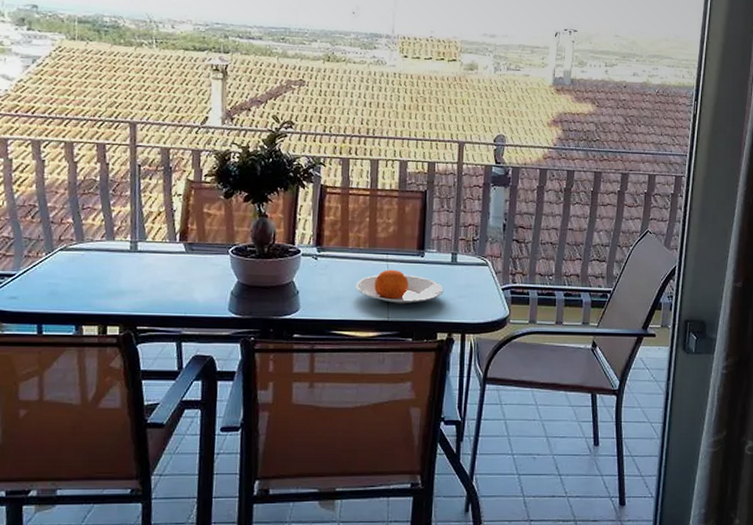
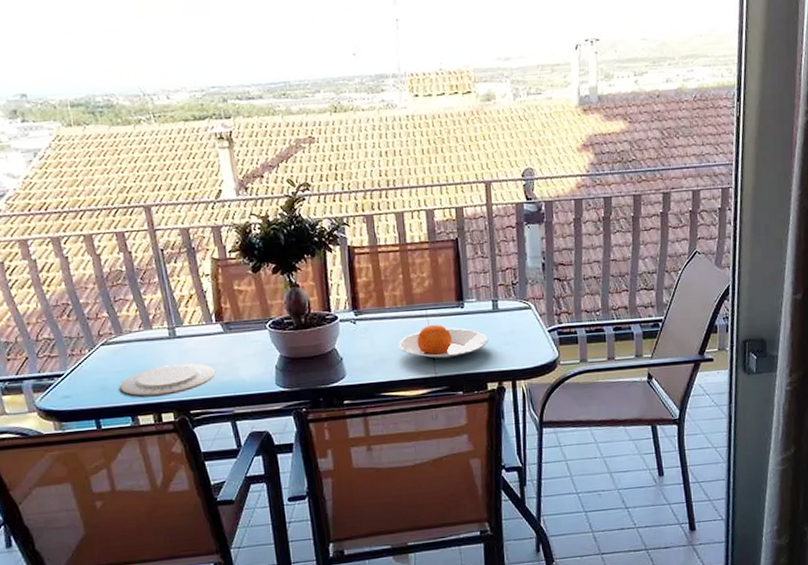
plate: none [70,278,170,307] -> present [120,363,215,396]

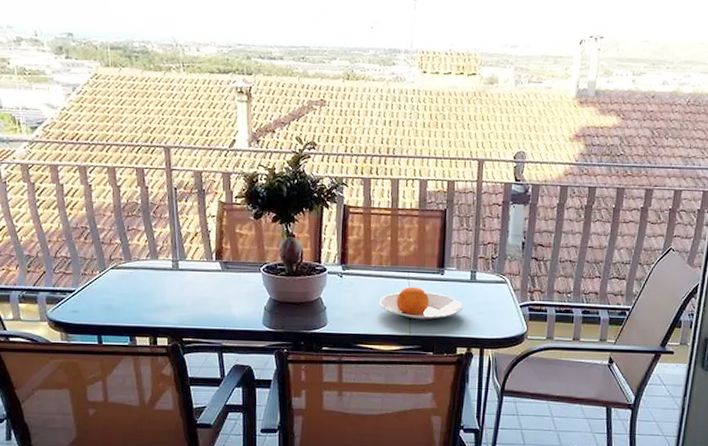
plate: present [120,363,215,396] -> none [123,294,209,321]

